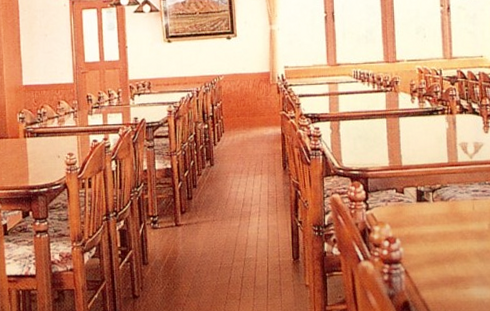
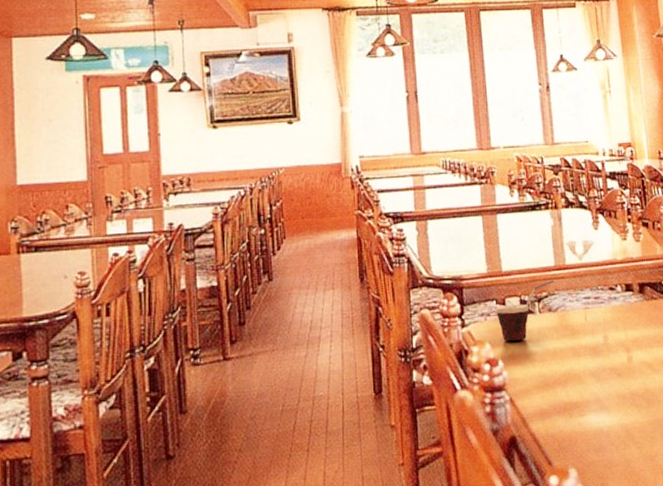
cup: none [395,174,448,224] -> present [495,280,555,342]

